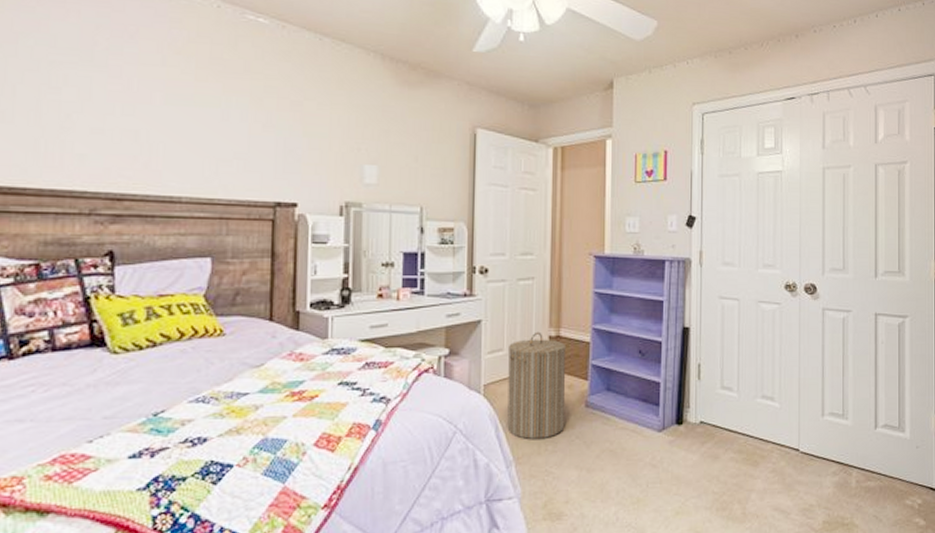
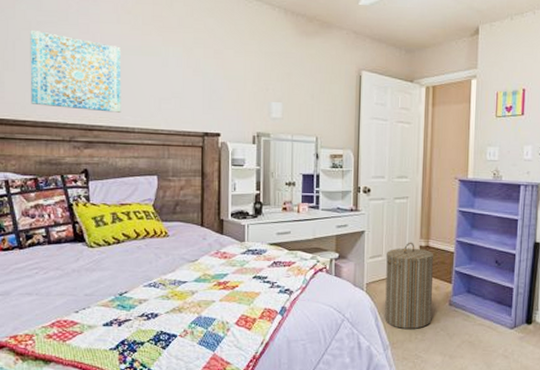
wall art: none [35,71,166,178] -> present [30,29,122,113]

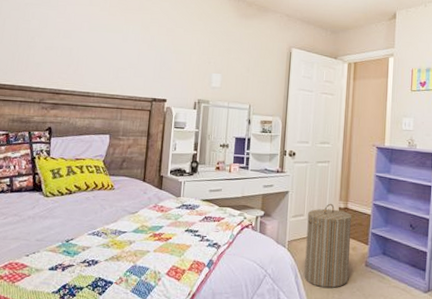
wall art: present [30,29,122,113] -> none [12,10,90,80]

